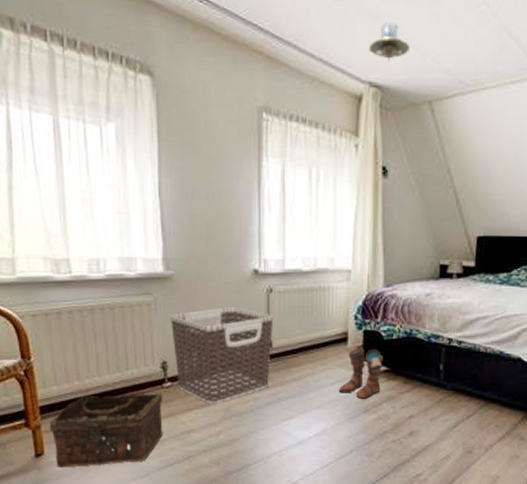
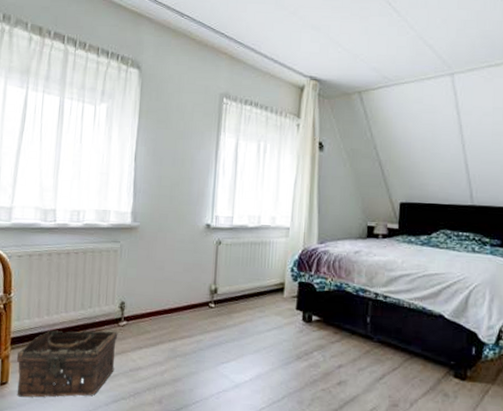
clothes hamper: present [169,306,274,405] -> none [131,255,221,345]
boots: present [338,347,383,399] -> none [274,297,315,347]
ceiling lamp: present [369,22,410,62] -> none [311,33,343,62]

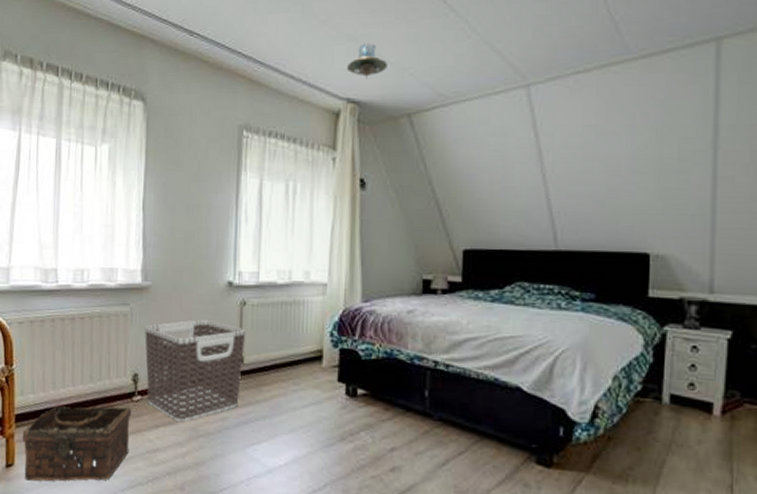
clothes hamper: none [131,255,221,345] -> present [144,319,246,423]
ceiling lamp: none [311,33,343,62] -> present [347,43,387,80]

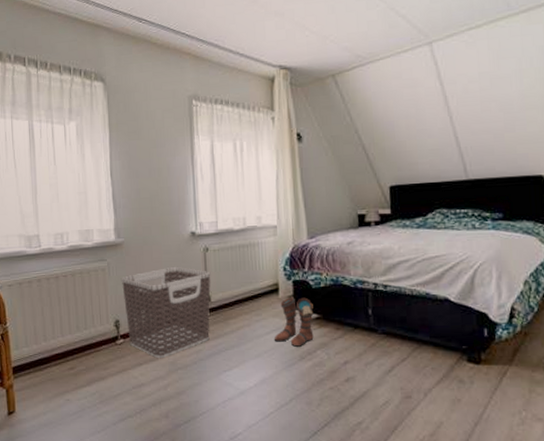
basket: present [22,406,132,482] -> none [20,350,117,425]
boots: none [311,367,361,425] -> present [274,296,314,347]
ceiling lamp: present [347,43,387,80] -> none [277,17,311,48]

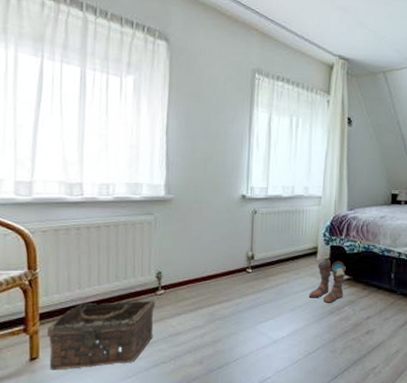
basket: none [20,350,117,425] -> present [47,300,156,370]
clothes hamper: present [121,266,211,359] -> none [167,225,257,310]

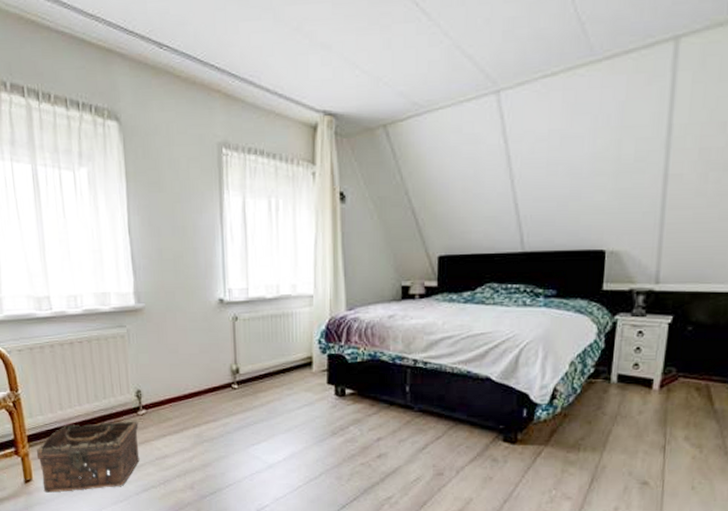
boots: present [308,259,346,303] -> none [305,371,348,422]

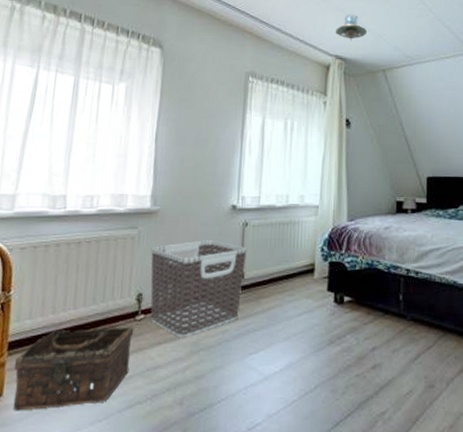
clothes hamper: none [142,335,240,431] -> present [150,239,248,338]
ceiling lamp: none [322,51,362,90] -> present [336,14,367,42]

